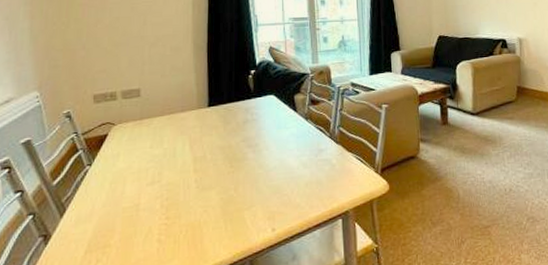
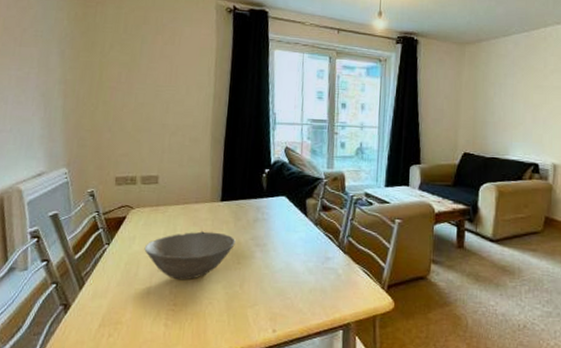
bowl: none [130,138,226,193] -> present [144,231,235,280]

